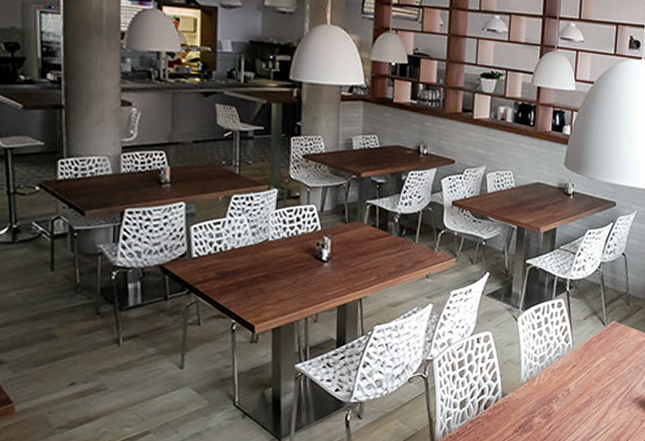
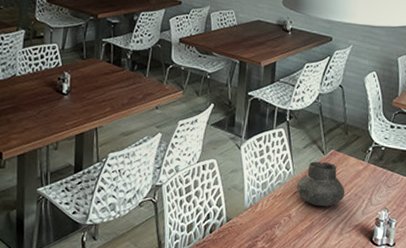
vase: none [575,333,626,380] -> present [296,161,345,207]

